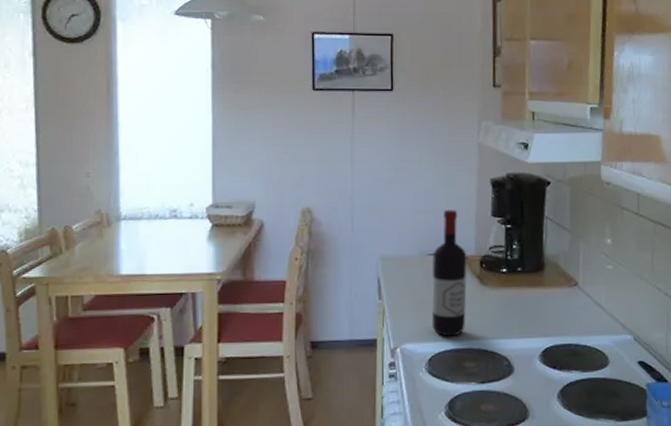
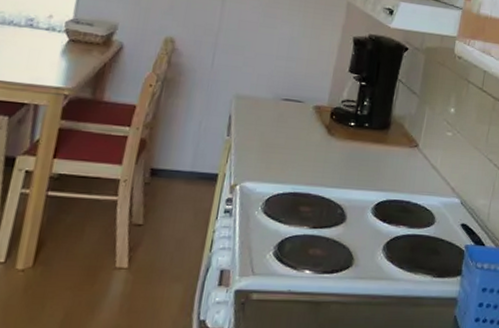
wine bottle: present [431,210,467,337] -> none [274,60,320,181]

